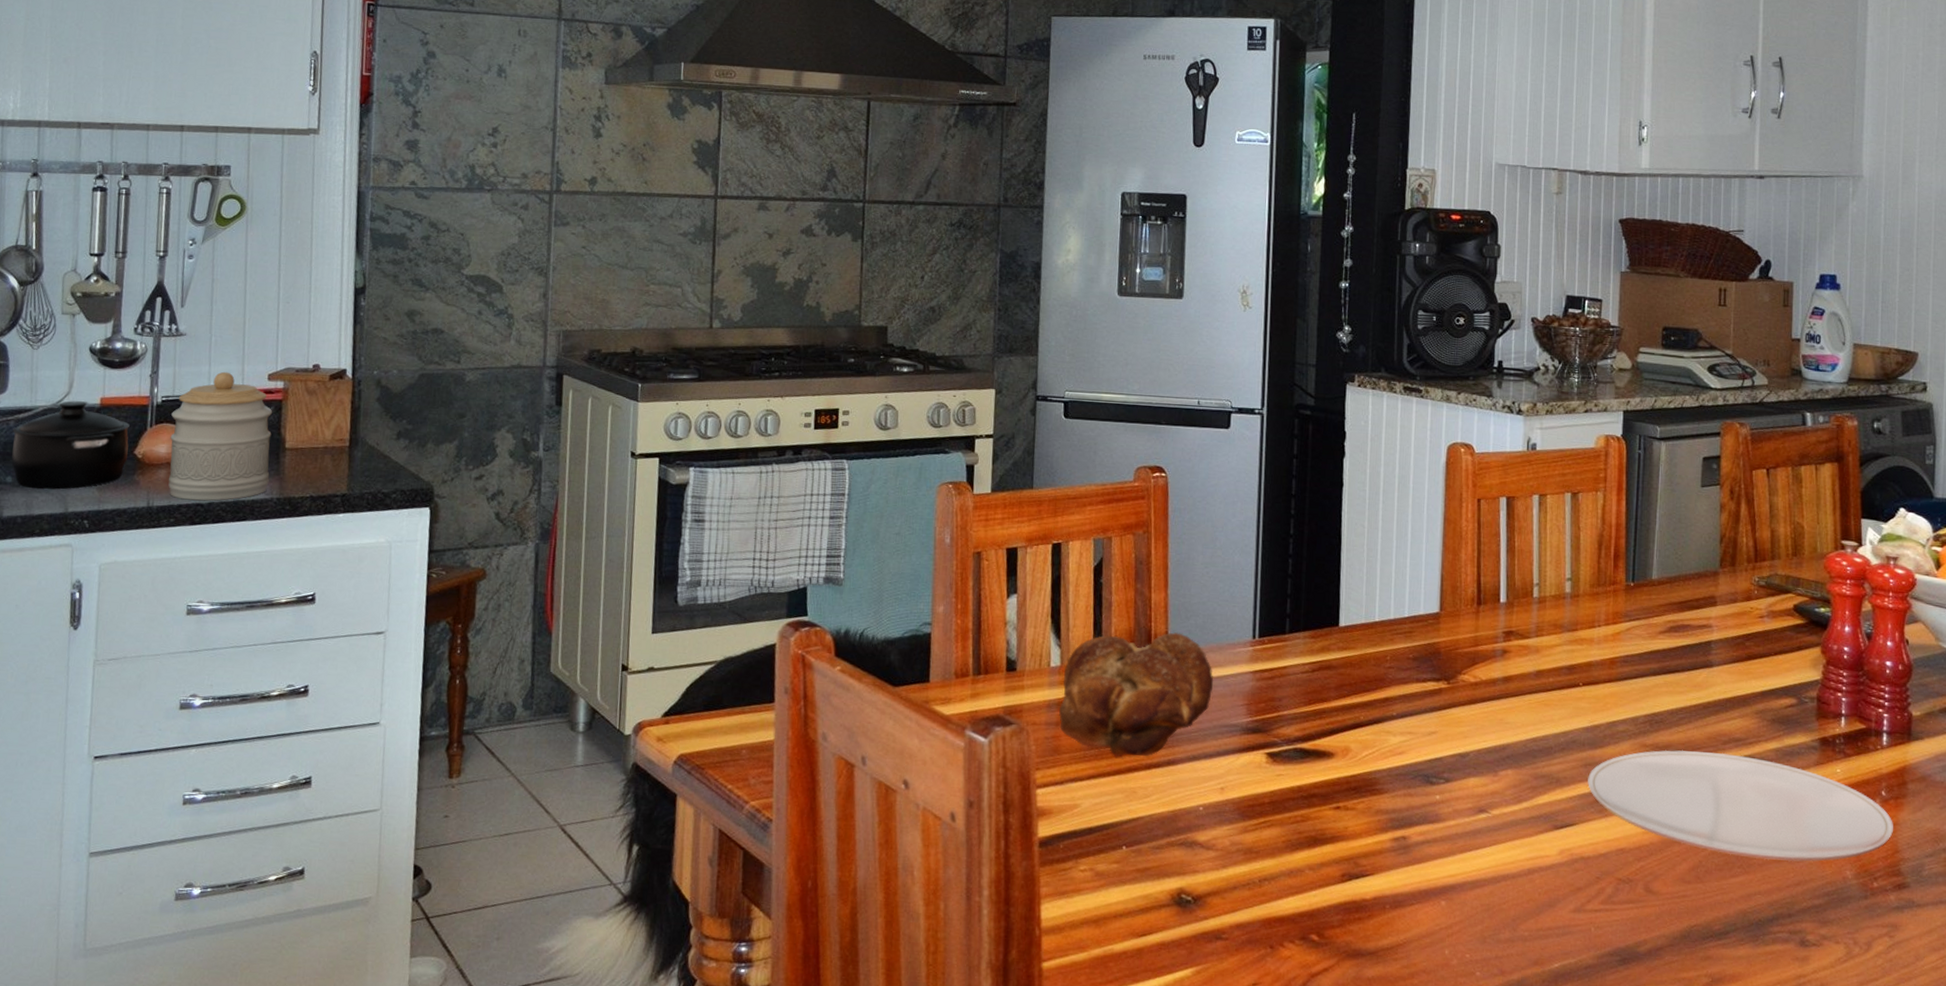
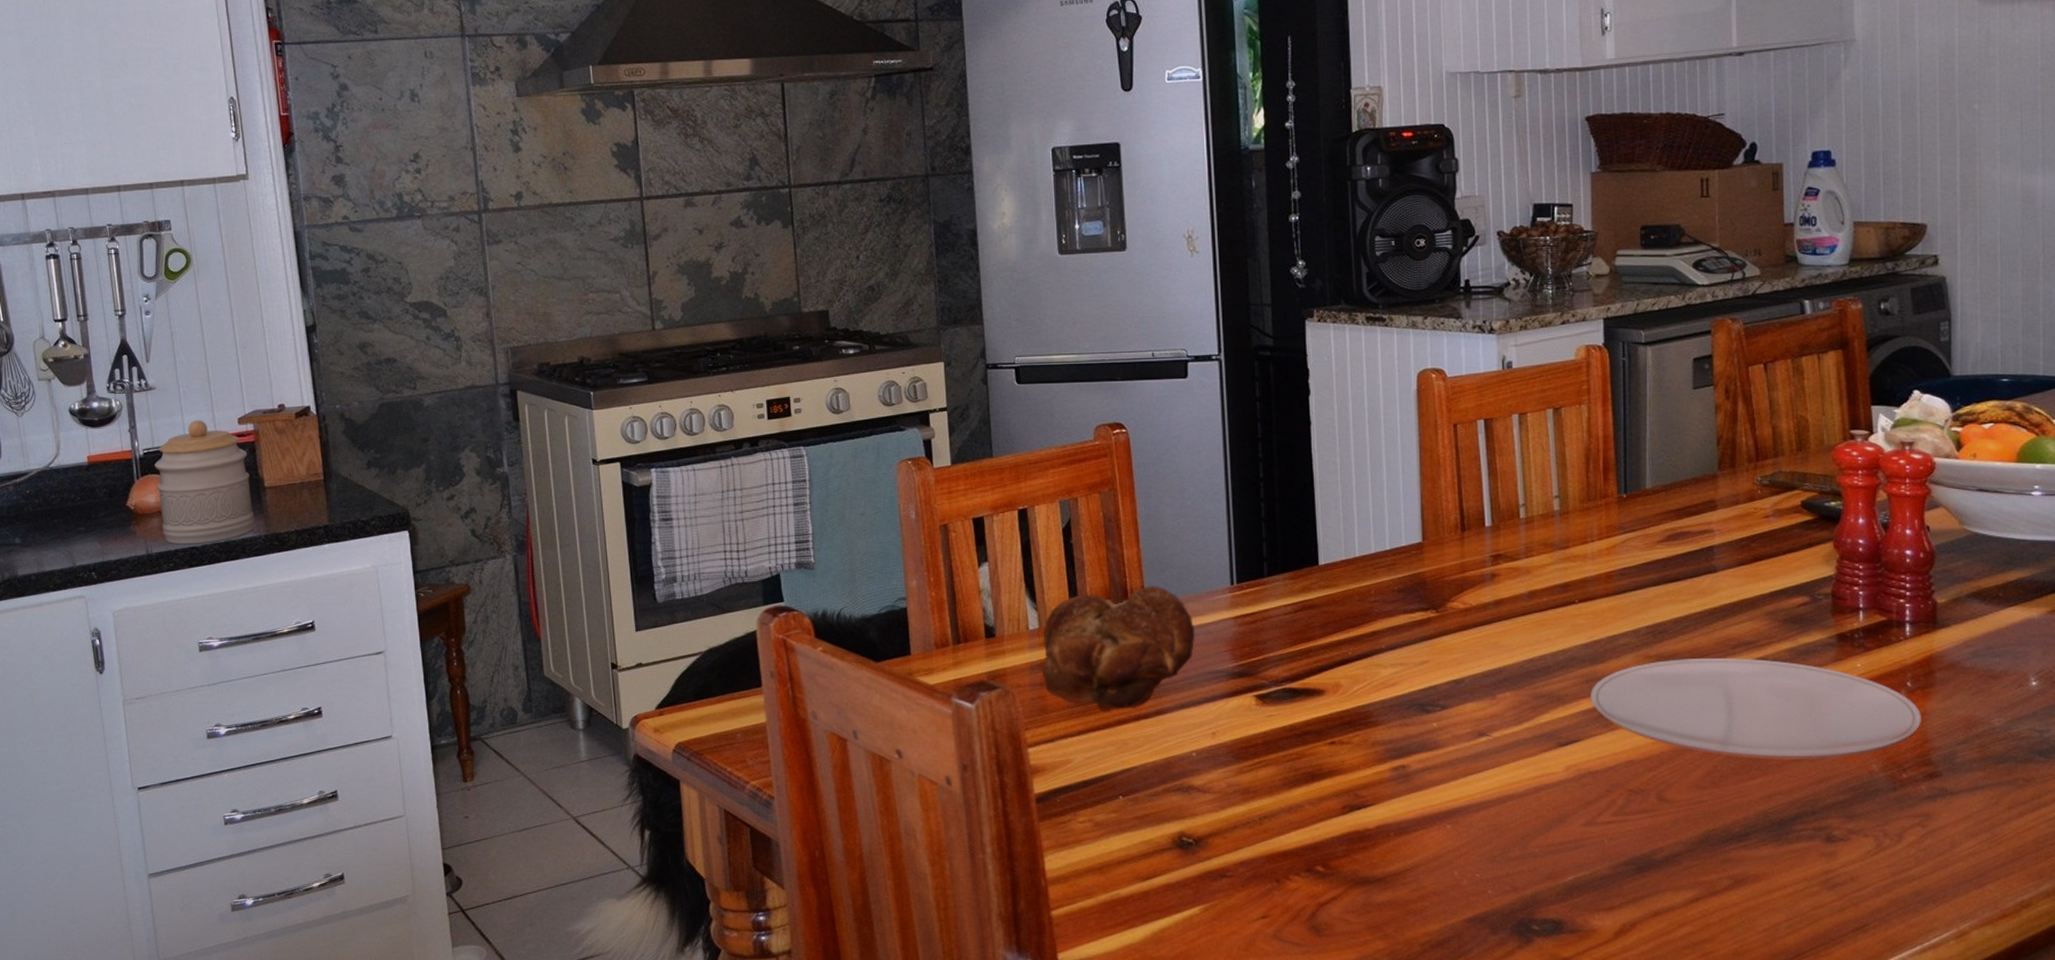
saucepan: present [11,400,130,489] -> none [13,461,121,546]

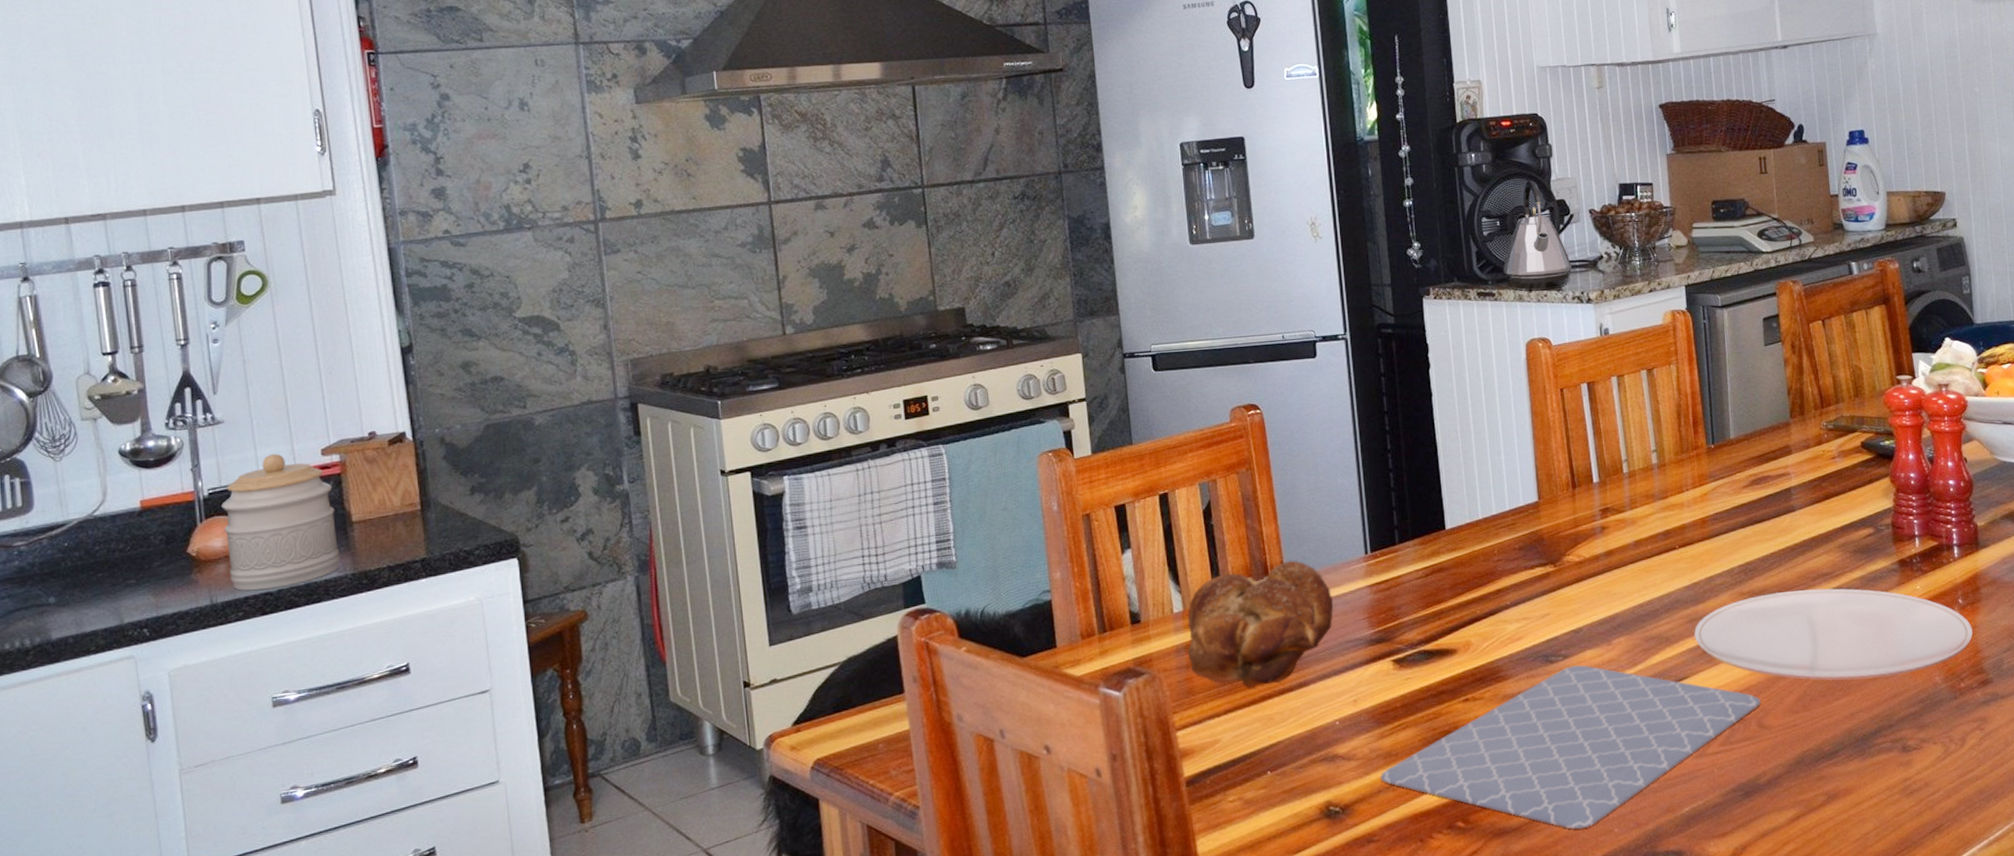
placemat: none [1237,718,1663,887] -> present [1380,665,1761,830]
kettle: none [1396,197,1474,318] -> present [1503,180,1572,292]

